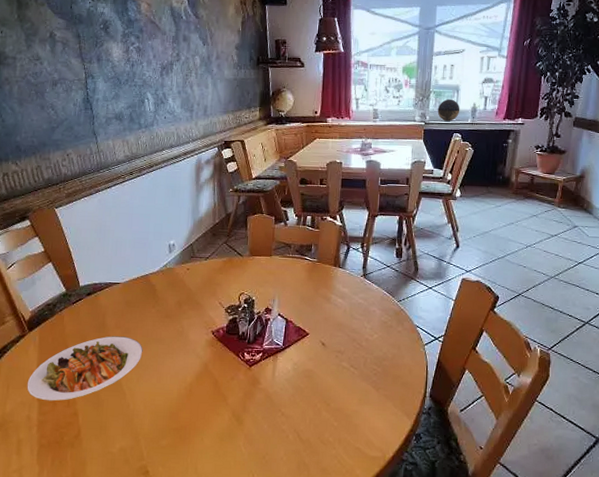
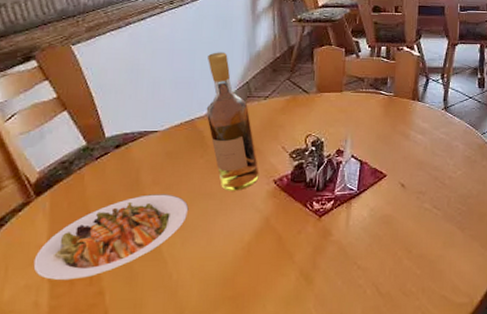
bottle: none [157,217,200,338] -> present [206,52,259,191]

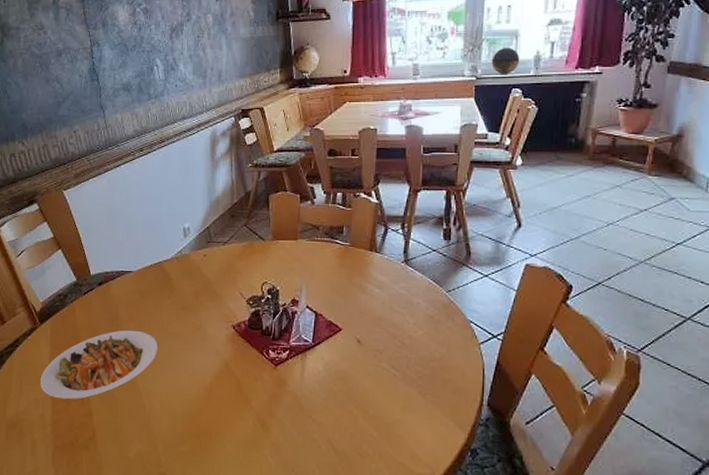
bottle: present [206,52,259,191] -> none [172,197,219,333]

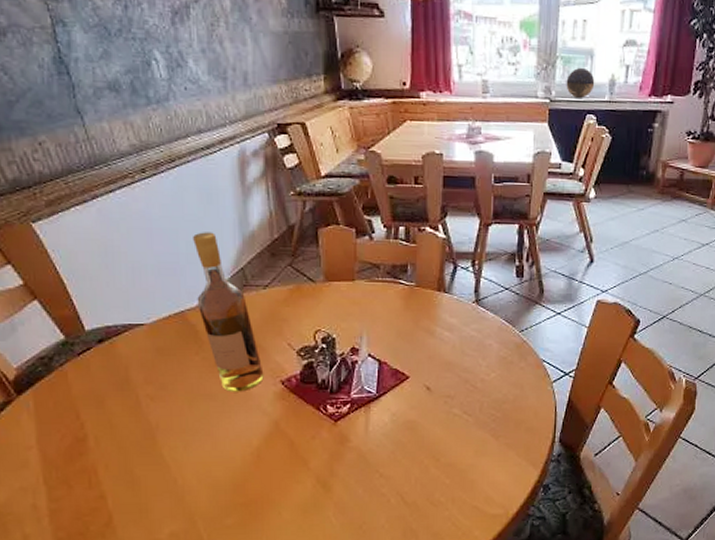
salad: present [40,329,159,400] -> none [25,394,188,484]
bottle: none [172,197,219,333] -> present [193,232,264,392]

